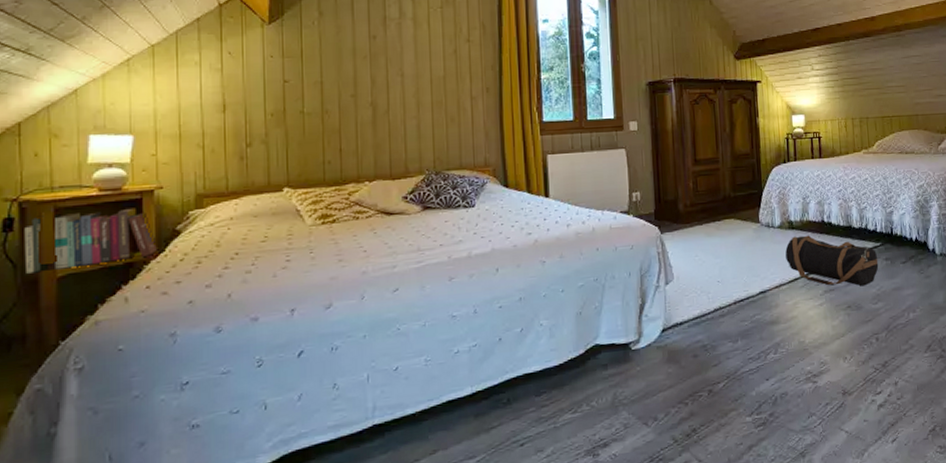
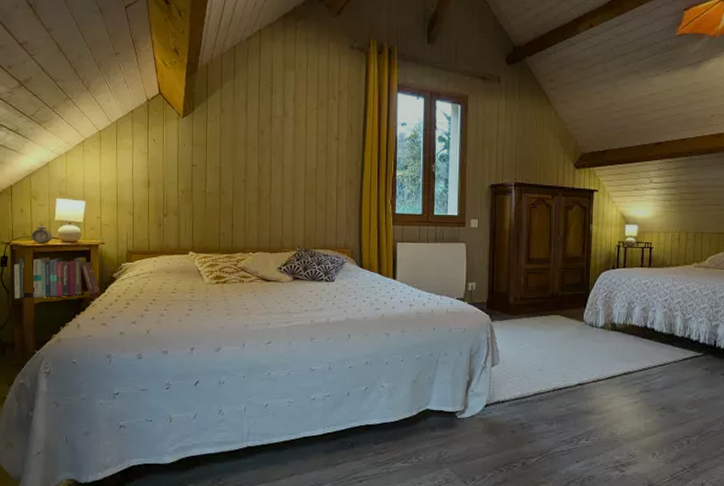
alarm clock: none [51,167,85,199] -> present [31,222,53,245]
duffel bag: present [785,235,879,286] -> none [606,337,698,391]

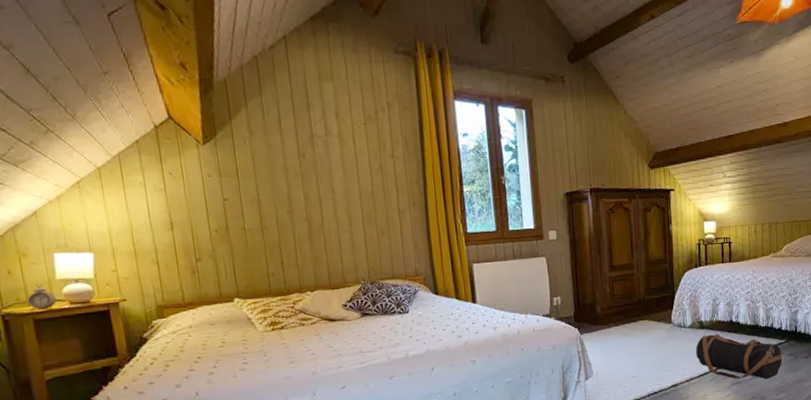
books: present [14,256,100,299] -> none [10,318,129,377]
duffel bag: none [606,337,698,391] -> present [696,334,783,379]

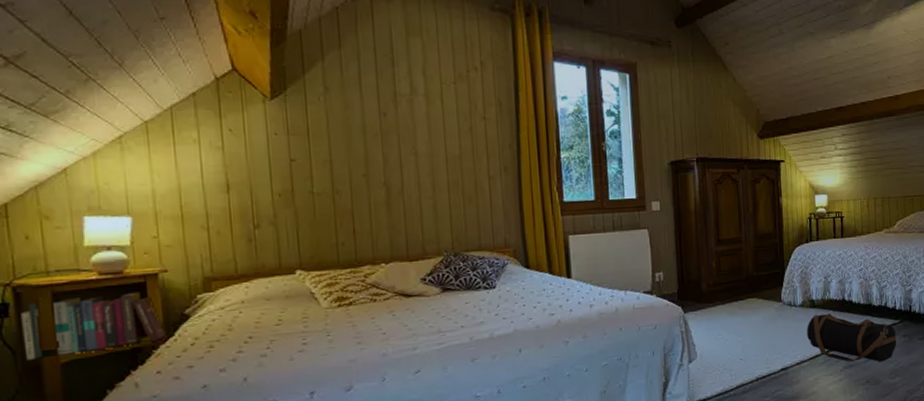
books: none [10,318,129,377] -> present [21,292,166,360]
alarm clock: present [27,283,57,312] -> none [46,250,83,283]

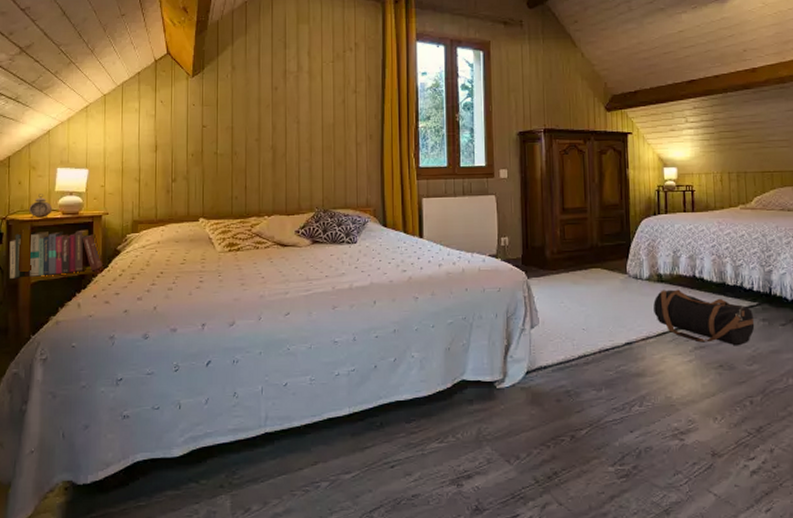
alarm clock: none [46,250,83,283] -> present [29,194,53,219]

